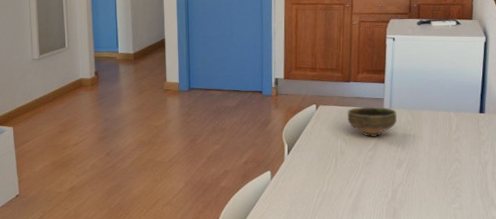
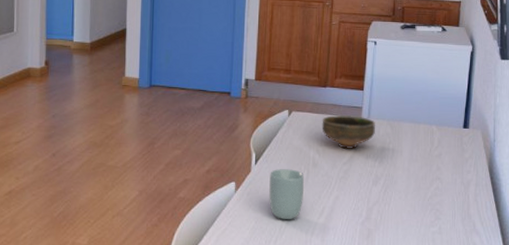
cup: none [301,157,334,202] -> present [269,169,305,219]

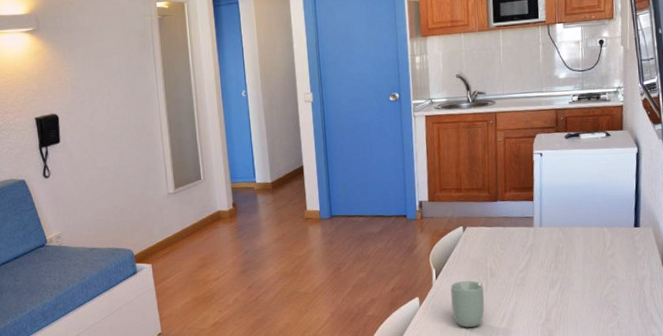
bowl: present [322,114,375,150] -> none [495,225,548,258]

